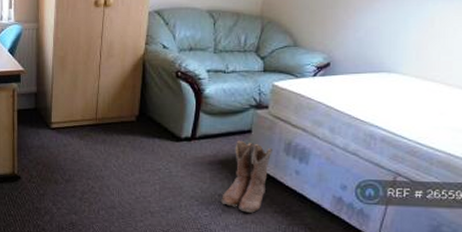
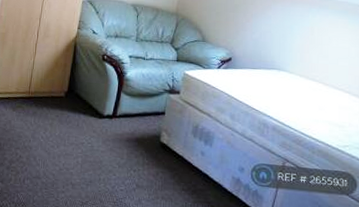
boots: present [220,140,274,213] -> none [135,120,183,189]

